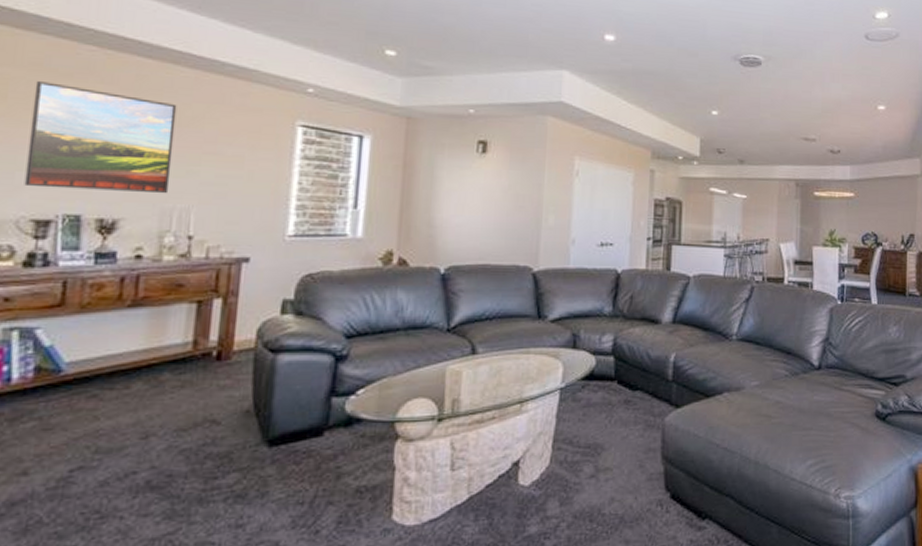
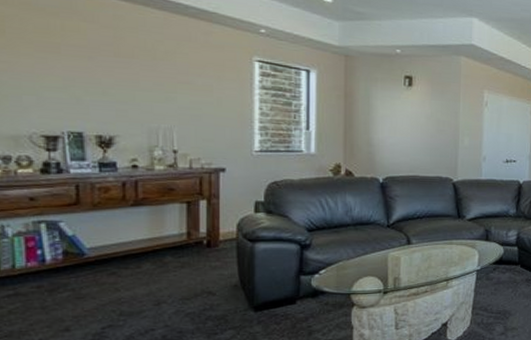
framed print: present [24,81,177,194] -> none [27,19,153,116]

